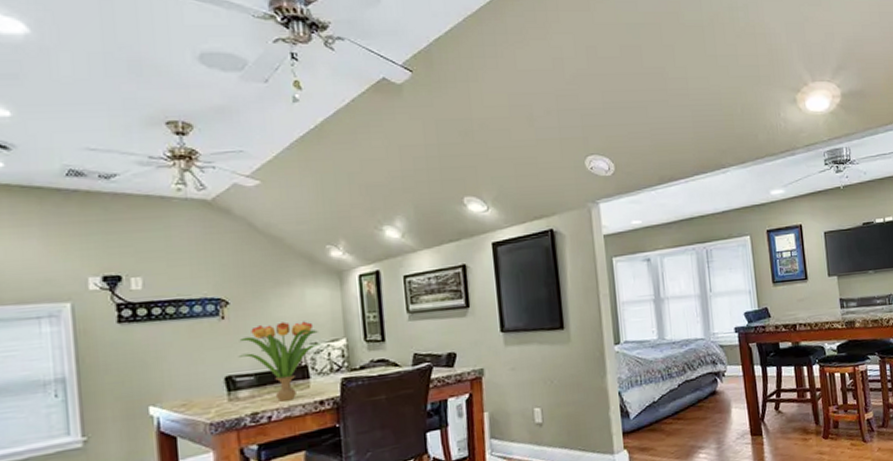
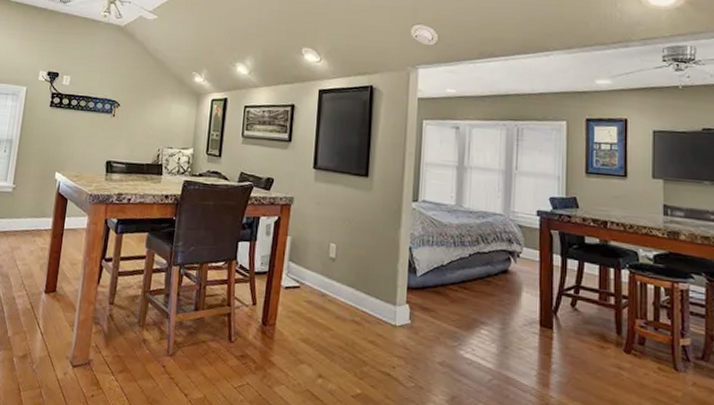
flower arrangement: present [238,321,322,402] -> none [118,126,176,190]

